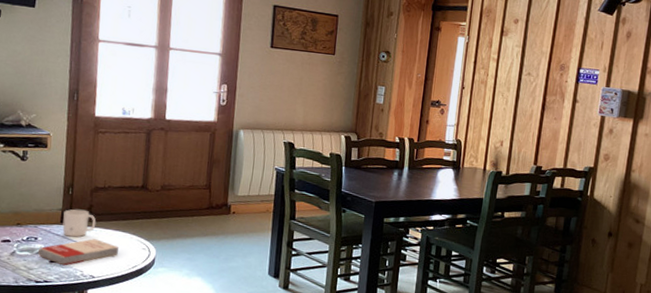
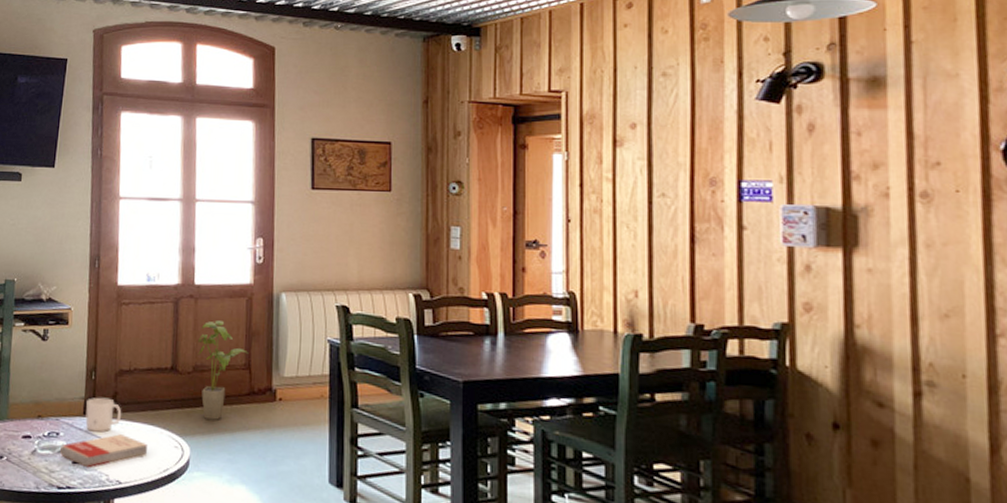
house plant: none [165,150,210,228] -> present [197,321,249,420]

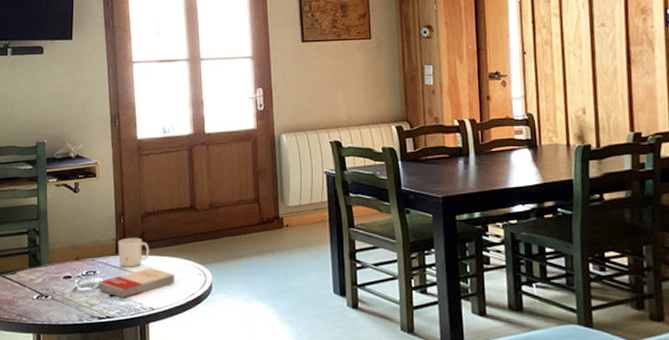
house plant: present [197,321,249,420] -> none [211,163,257,248]

